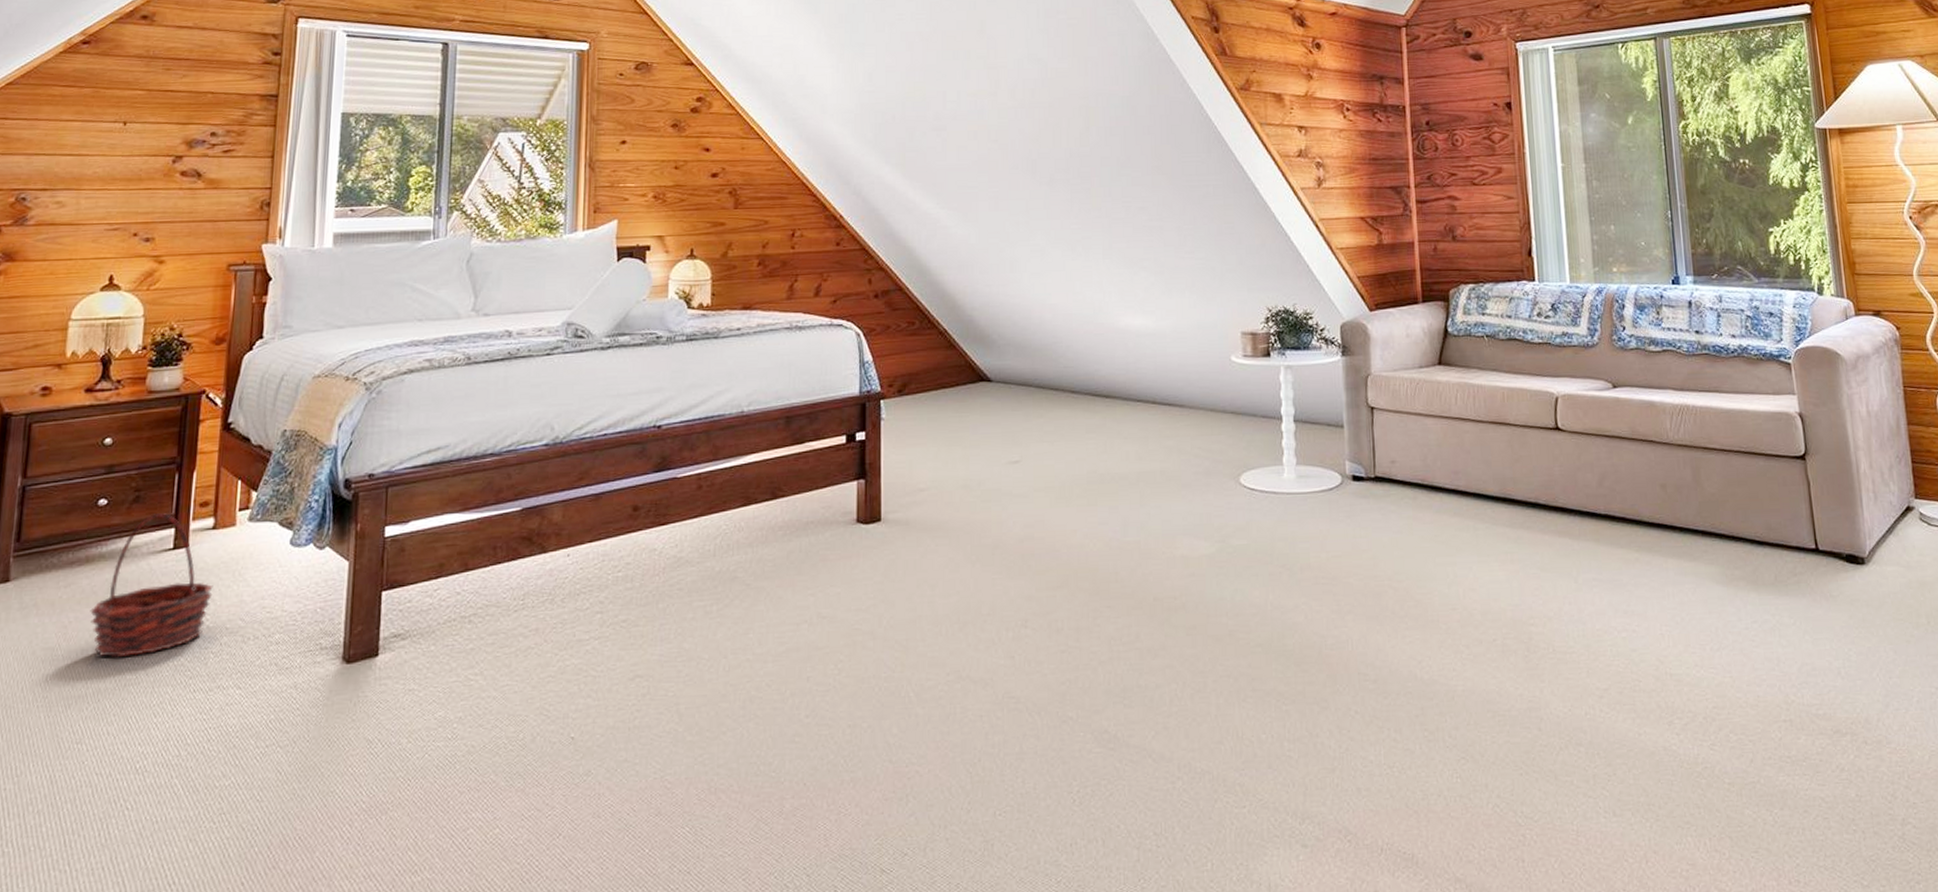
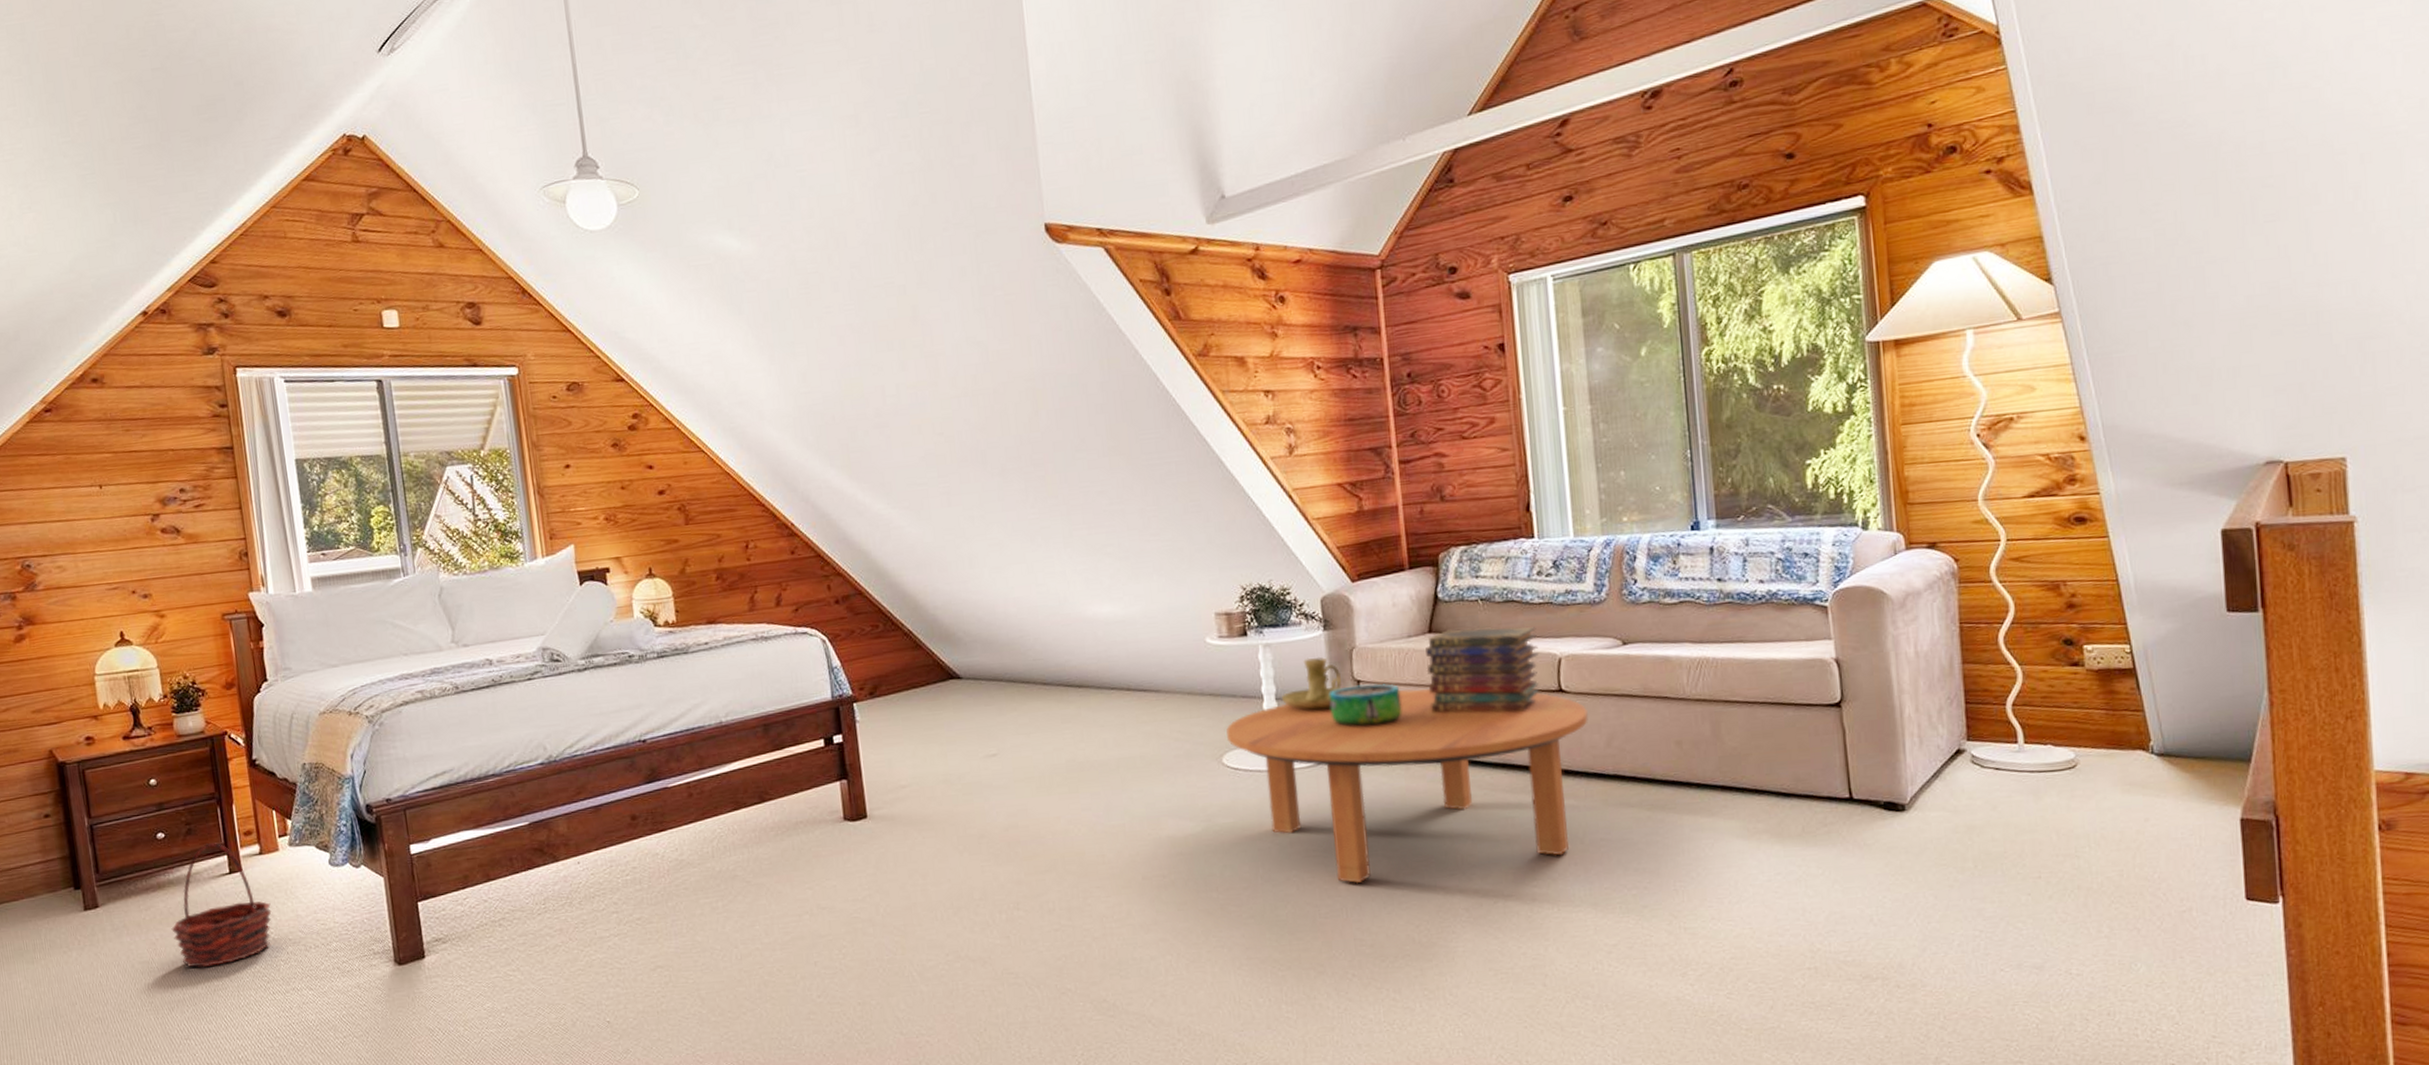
coffee table: none [1245,419,1582,615] -> present [1226,689,1588,884]
candle holder: none [1300,381,1358,434] -> present [1282,656,1343,710]
decorative bowl: none [1344,411,1412,455] -> present [1328,683,1402,728]
book stack: none [1435,363,1539,448] -> present [1425,627,1540,714]

